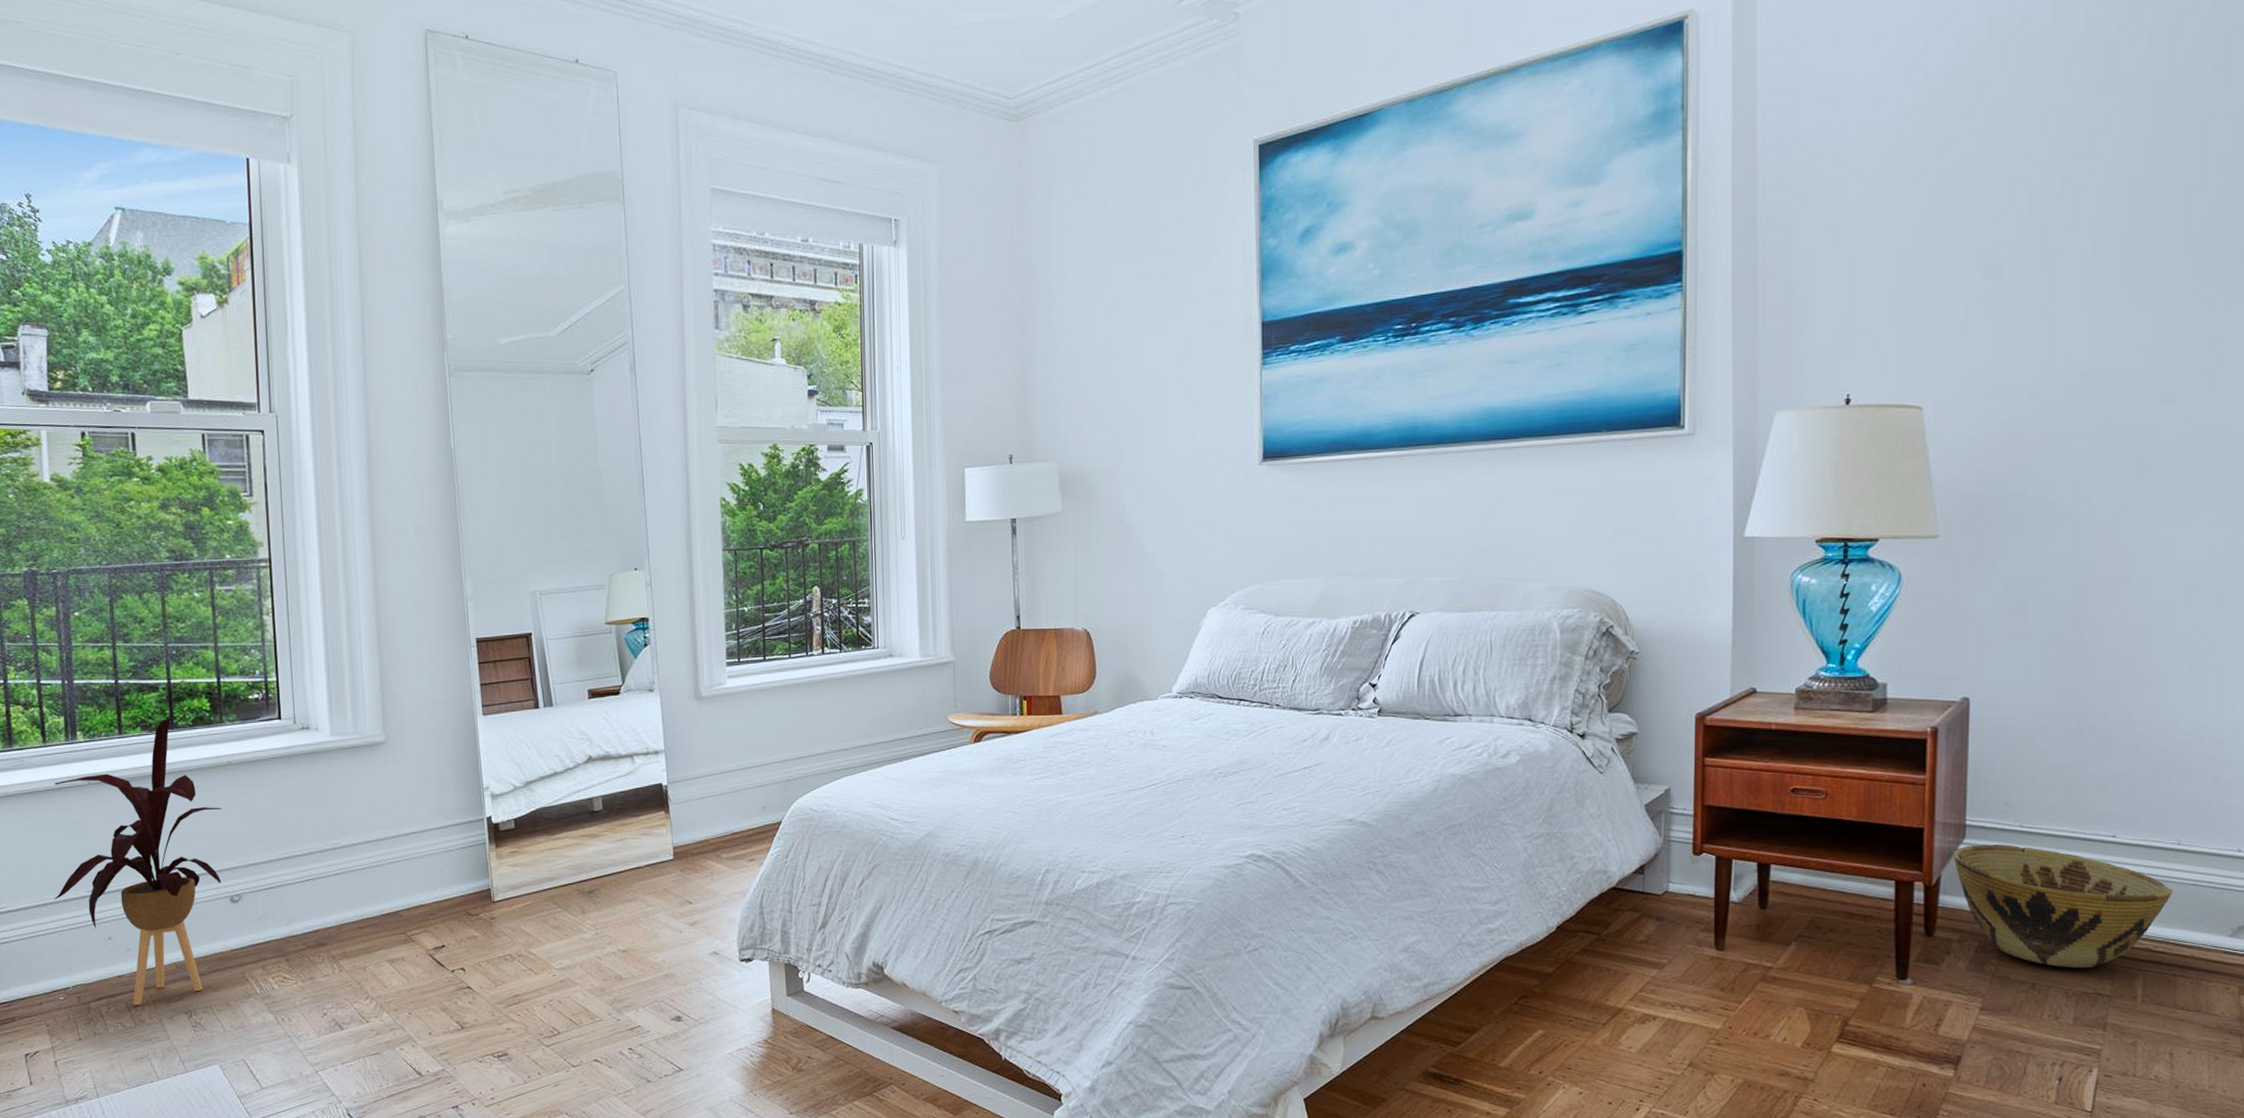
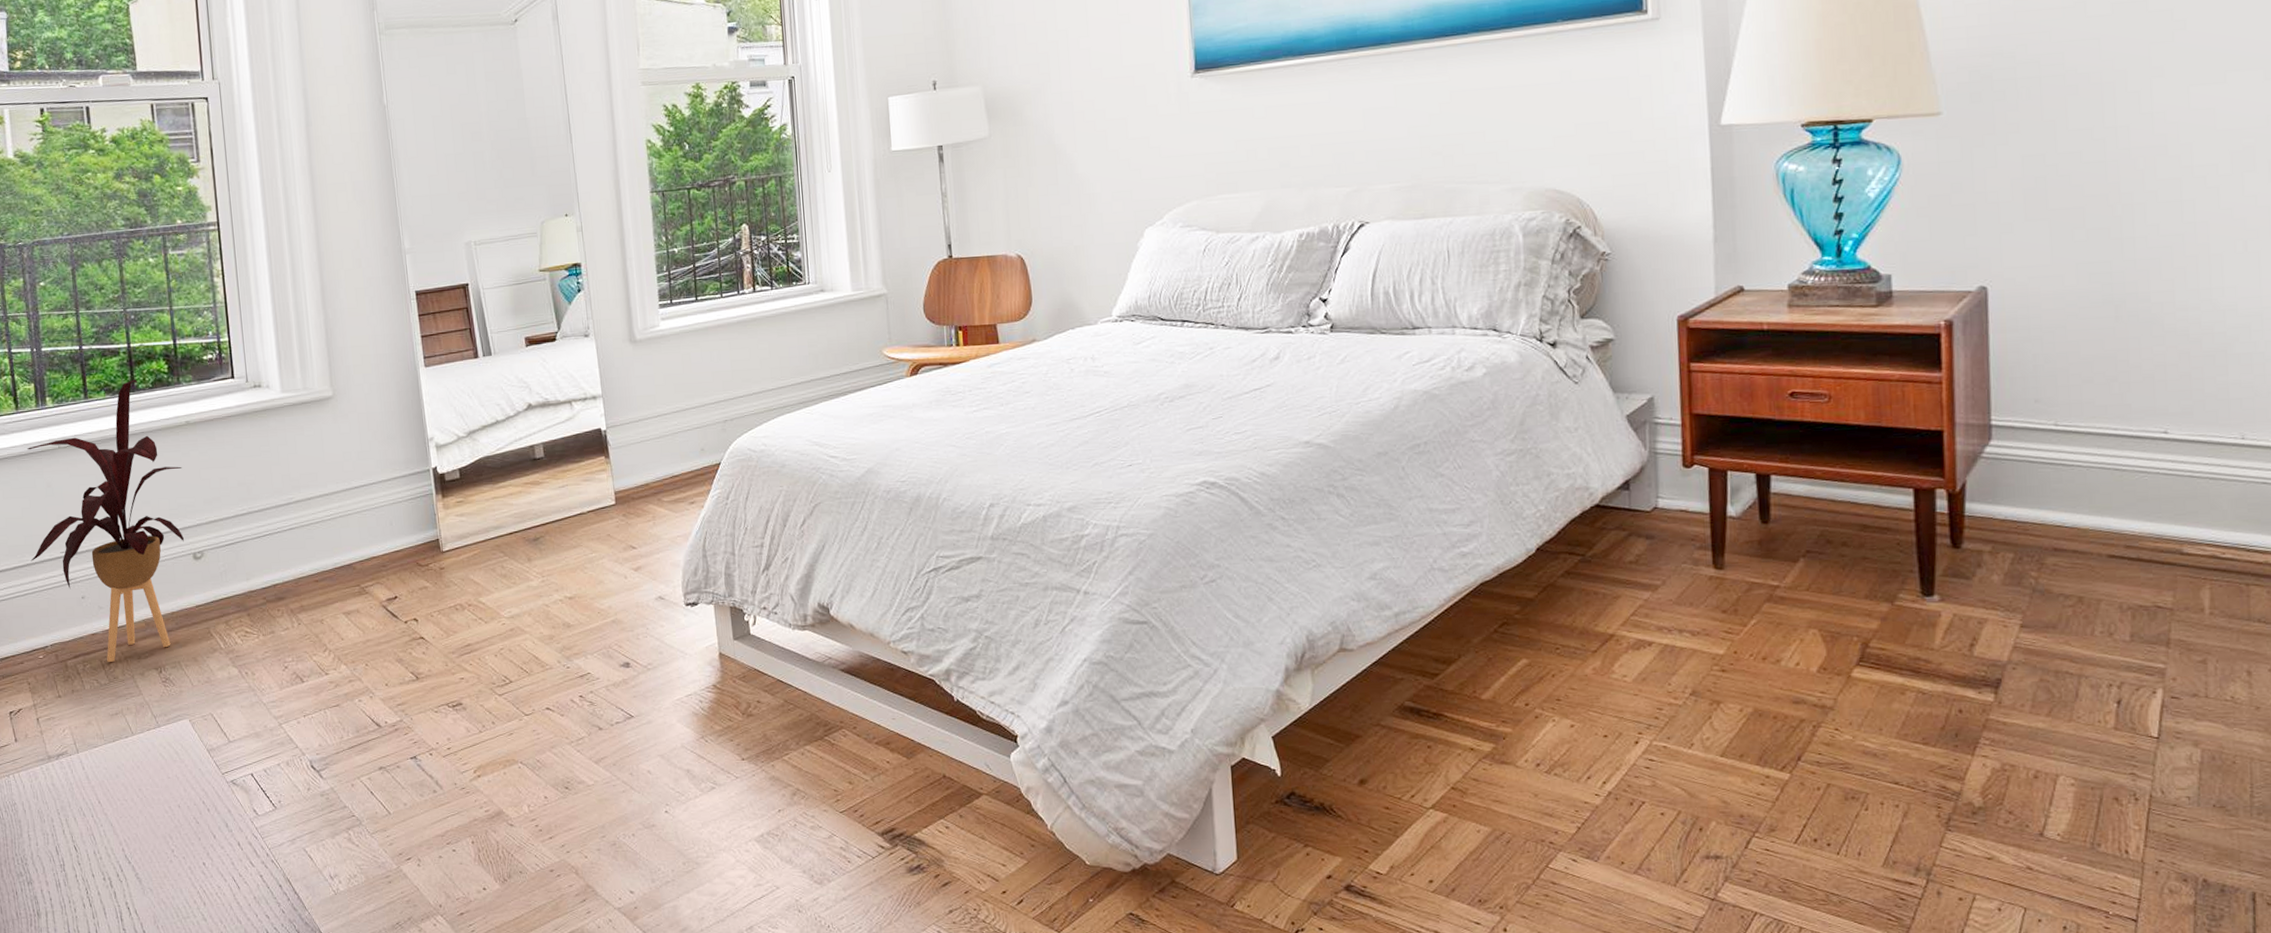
woven basket: present [1953,844,2173,969] -> none [1979,444,2239,580]

